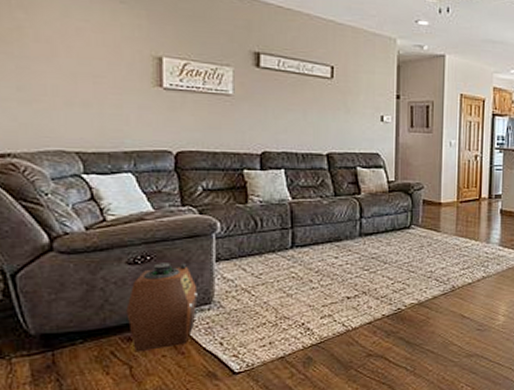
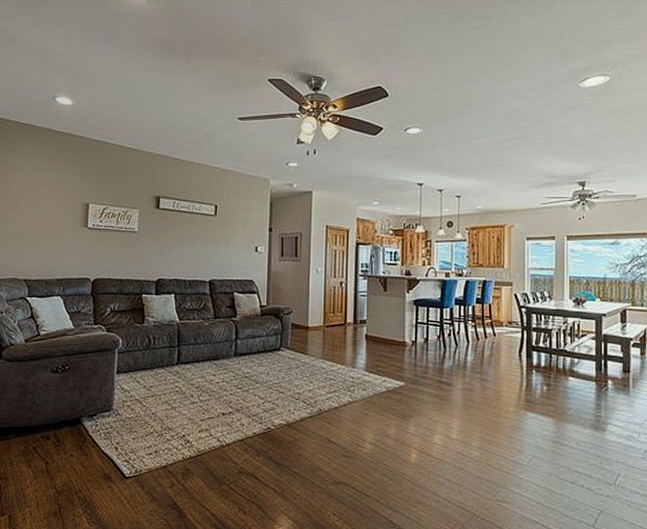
speaker: present [126,263,198,352] -> none [47,372,101,450]

